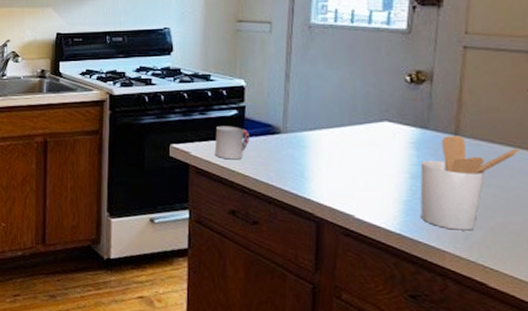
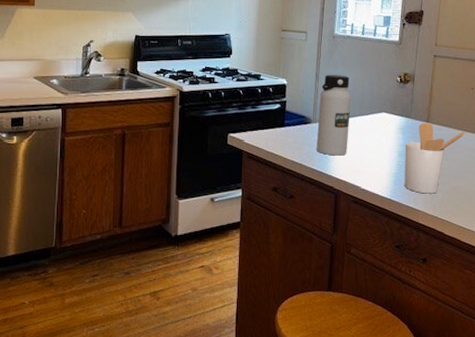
cup: present [214,126,250,160] -> none [262,117,289,146]
water bottle: none [288,73,337,175] -> present [316,74,351,156]

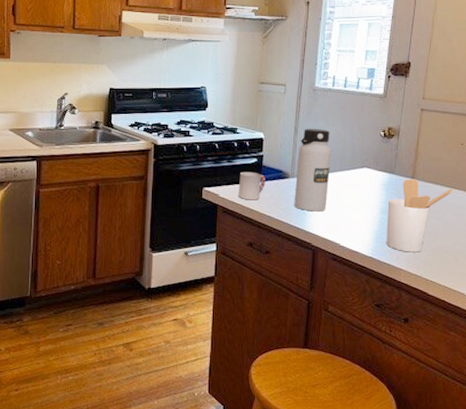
cup: none [262,117,289,146] -> present [238,172,266,200]

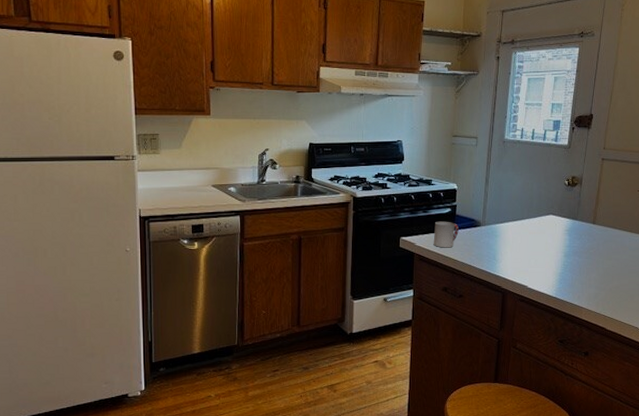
water bottle: present [294,128,331,212] -> none [485,178,519,257]
utensil holder: present [386,179,453,253] -> none [569,224,630,292]

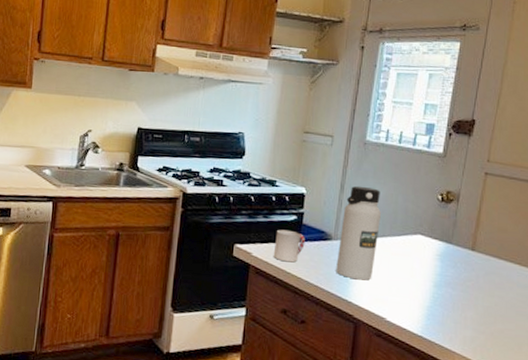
water bottle: none [485,178,519,257] -> present [336,185,381,281]

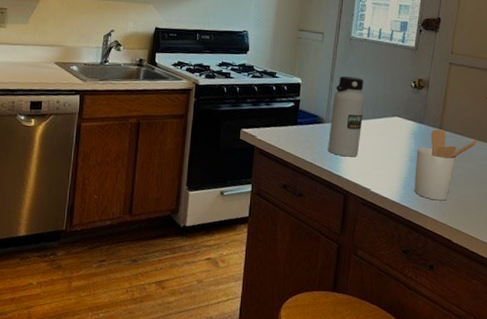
cup: present [273,229,305,263] -> none [274,115,301,144]
utensil holder: none [439,250,519,335] -> present [414,129,478,201]

